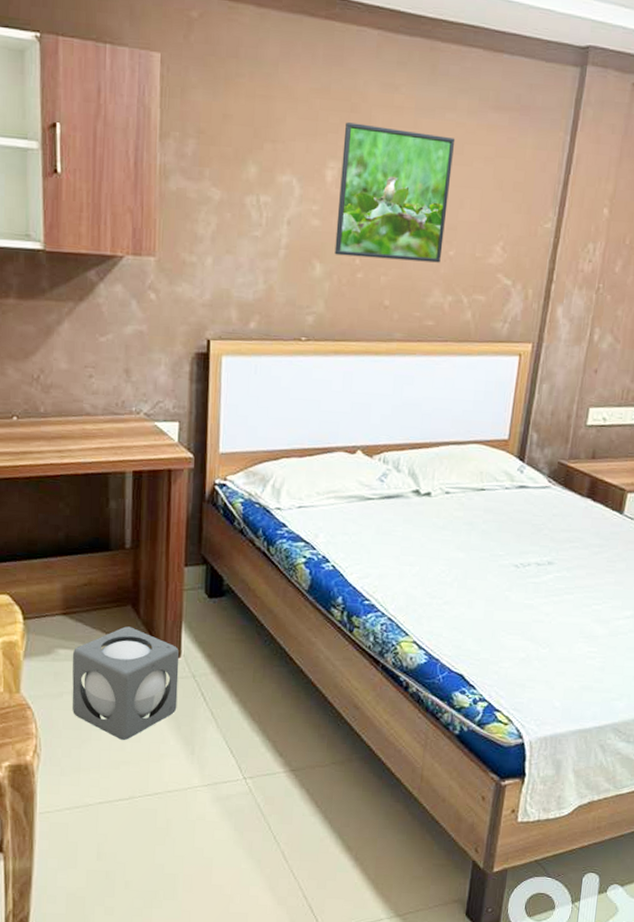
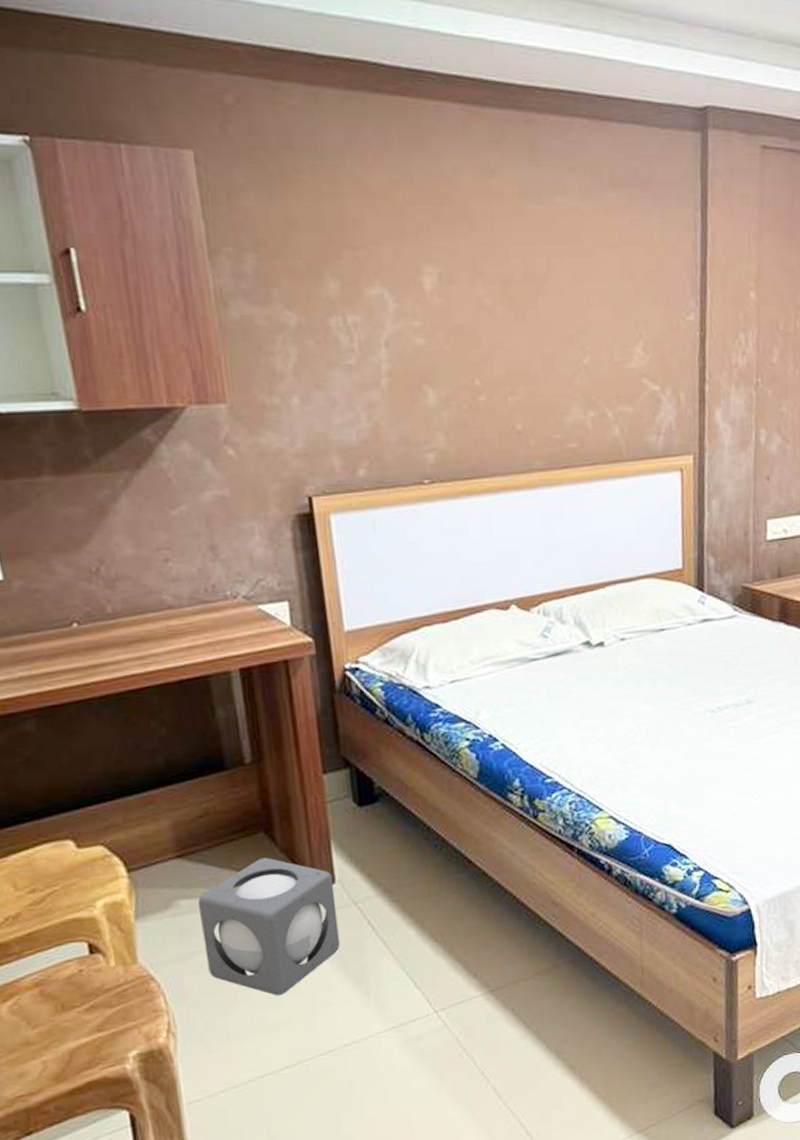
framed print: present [334,122,456,263] -> none [437,217,575,378]

